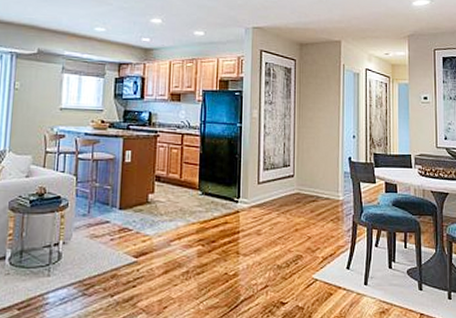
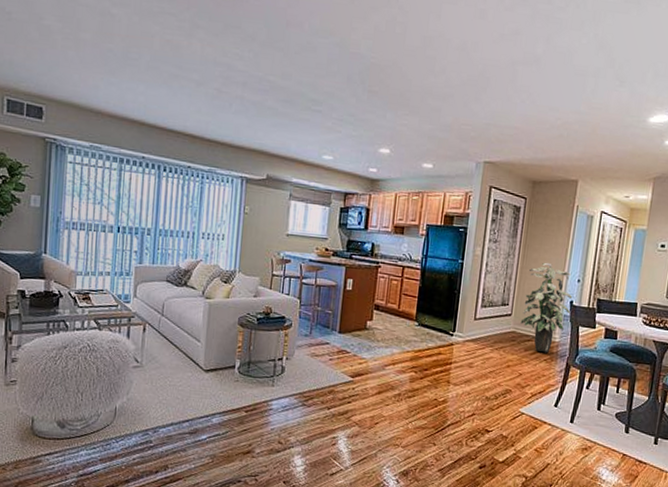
indoor plant: none [303,120,350,212] -> present [520,262,573,352]

